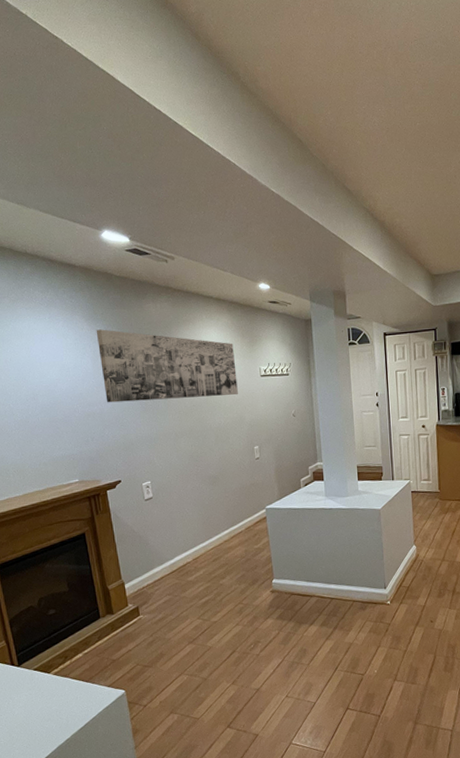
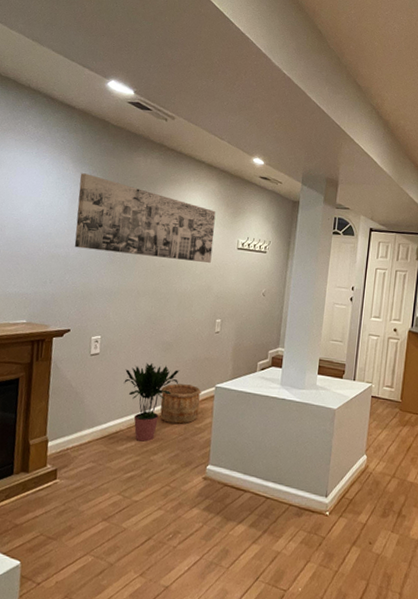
potted plant: none [180,497,231,569] -> present [123,363,180,442]
wooden bucket: none [216,511,255,548] -> present [160,383,202,424]

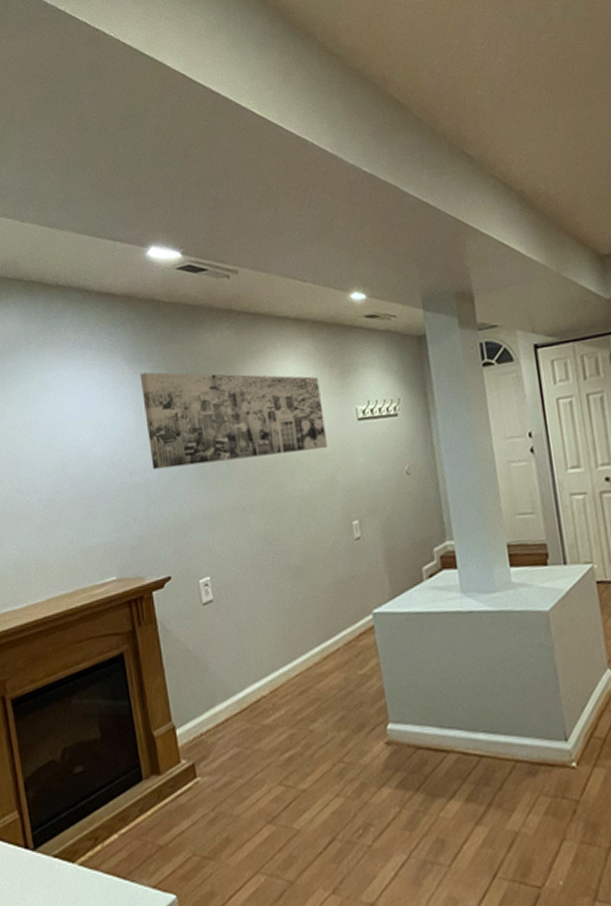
potted plant: present [123,363,180,442] -> none [250,597,322,707]
wooden bucket: present [160,383,202,424] -> none [302,617,359,675]

